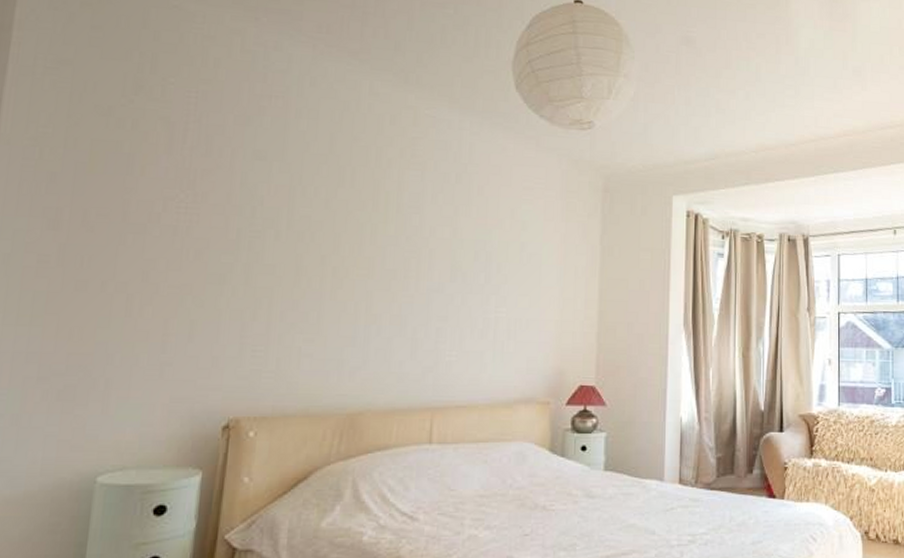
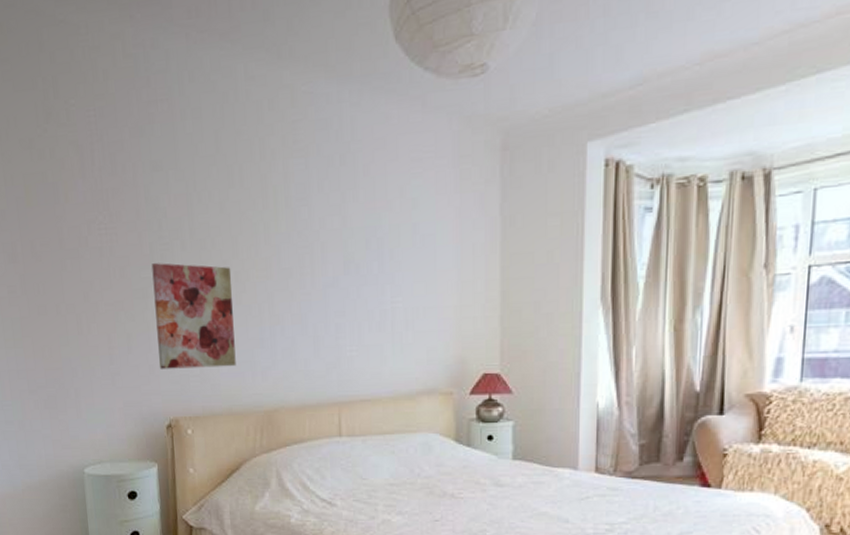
wall art: none [226,249,329,364] -> present [151,263,236,369]

